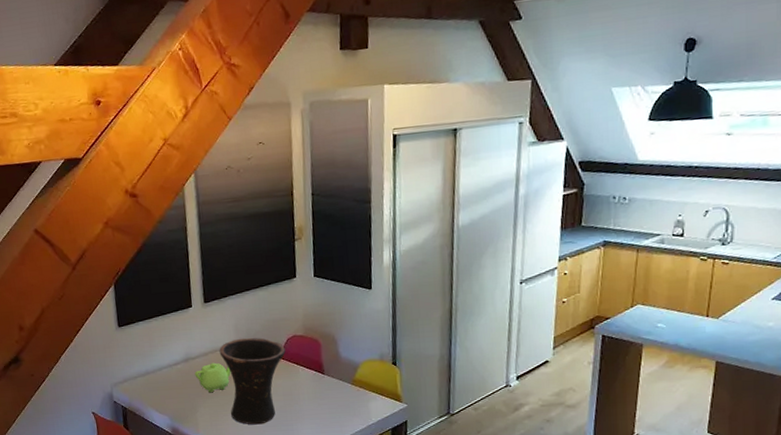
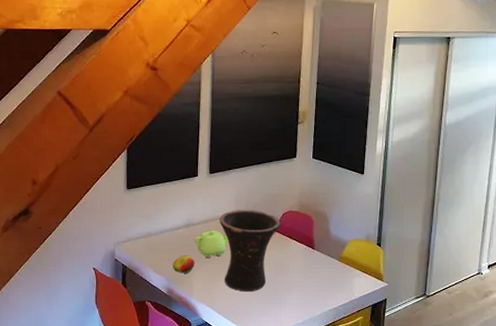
fruit: none [174,391,198,412] -> present [172,255,195,275]

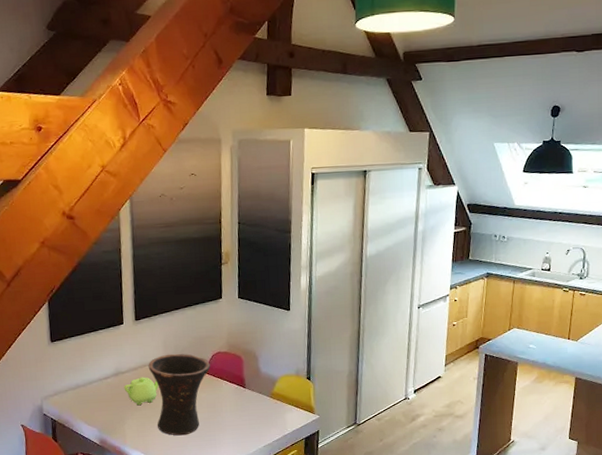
fruit: present [172,255,195,275] -> none [103,404,126,424]

